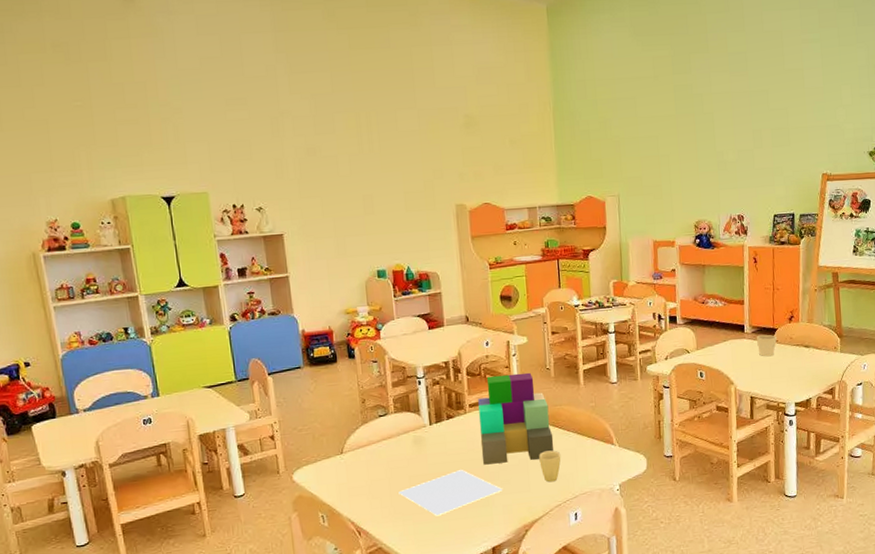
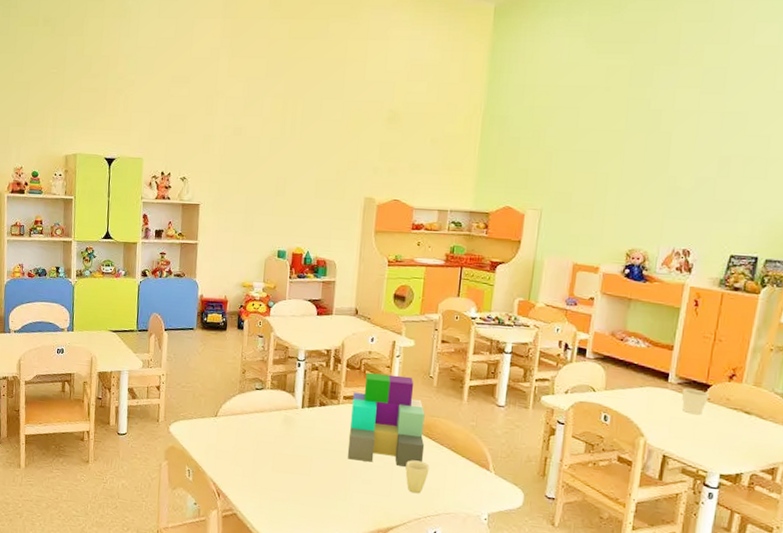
paper sheet: present [398,470,502,516] -> none [261,458,362,498]

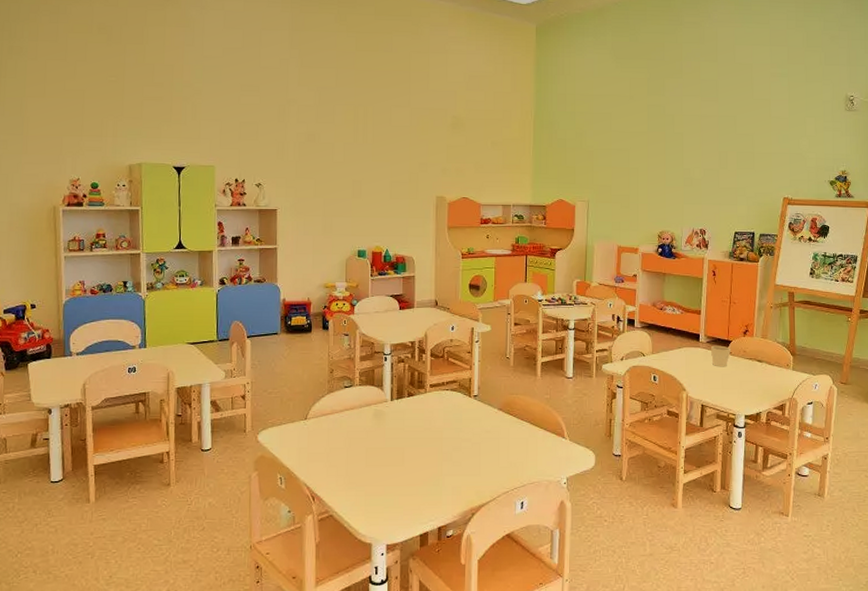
toy blocks: present [348,372,425,467] -> none [438,359,507,445]
cup: present [405,460,430,494] -> none [491,437,513,469]

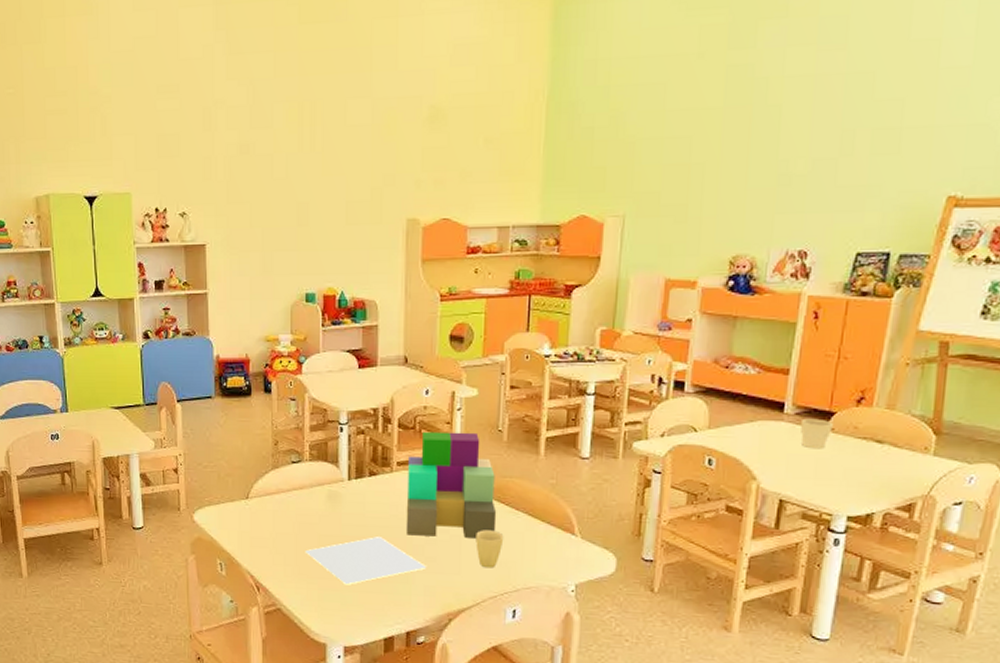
paper sheet: none [354,447,453,490] -> present [305,537,426,585]
toy blocks: none [438,359,507,445] -> present [407,431,497,538]
cup: none [491,437,513,469] -> present [476,530,504,568]

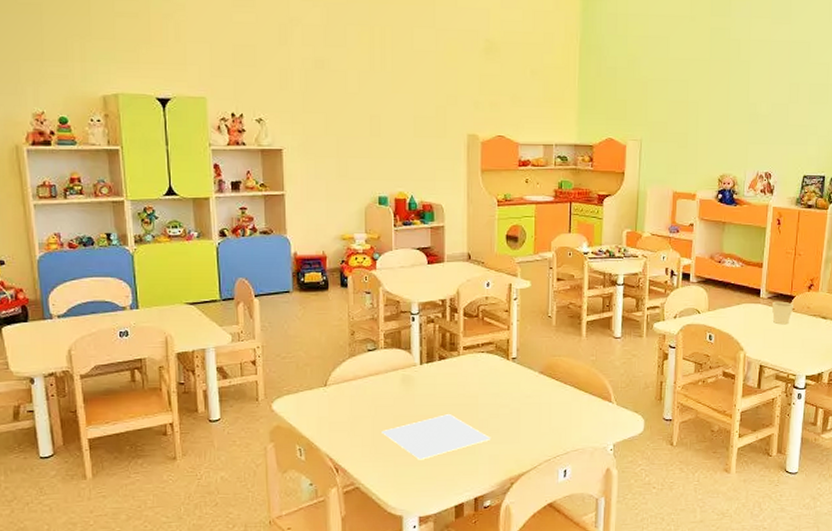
toy blocks: present [407,431,497,538] -> none [473,319,549,411]
cup: present [476,530,504,568] -> none [532,402,555,436]

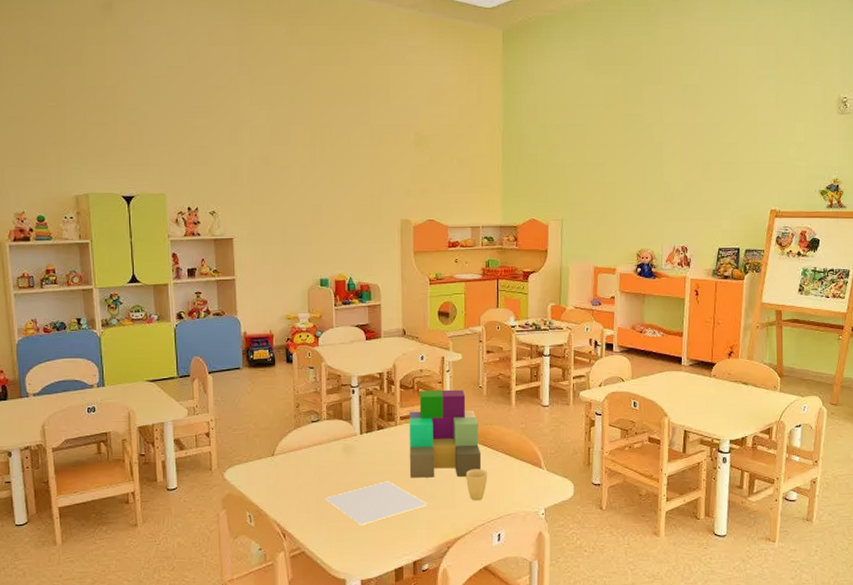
toy blocks: none [473,319,549,411] -> present [409,389,482,478]
cup: none [532,402,555,436] -> present [466,469,488,501]
cup: present [771,301,794,325] -> none [693,368,716,391]

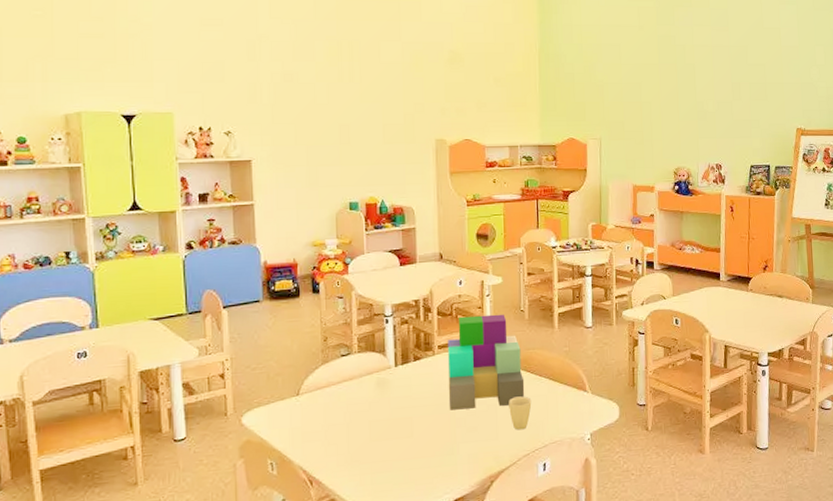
paper sheet: present [325,481,427,525] -> none [357,415,468,465]

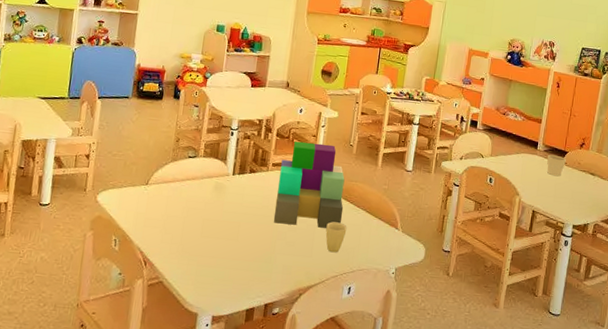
cup: none [731,283,752,306] -> present [547,154,567,177]

